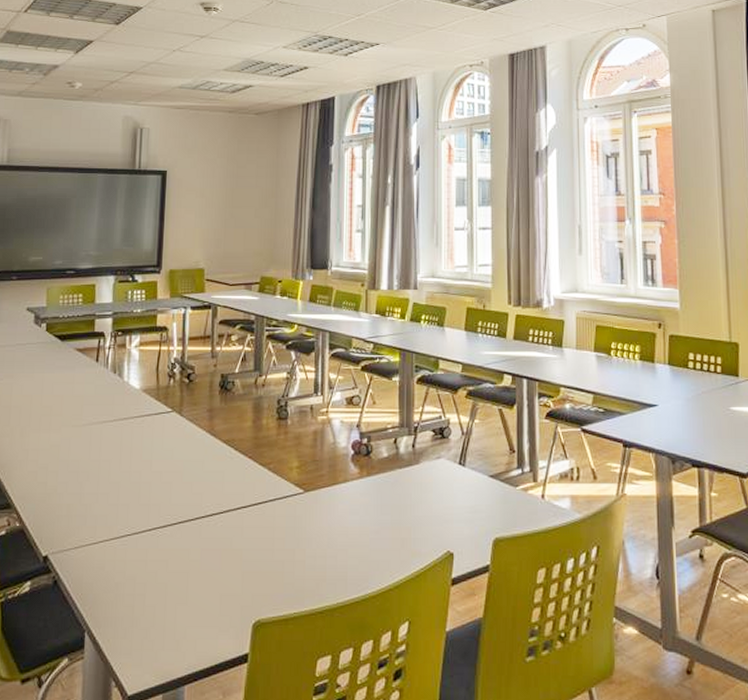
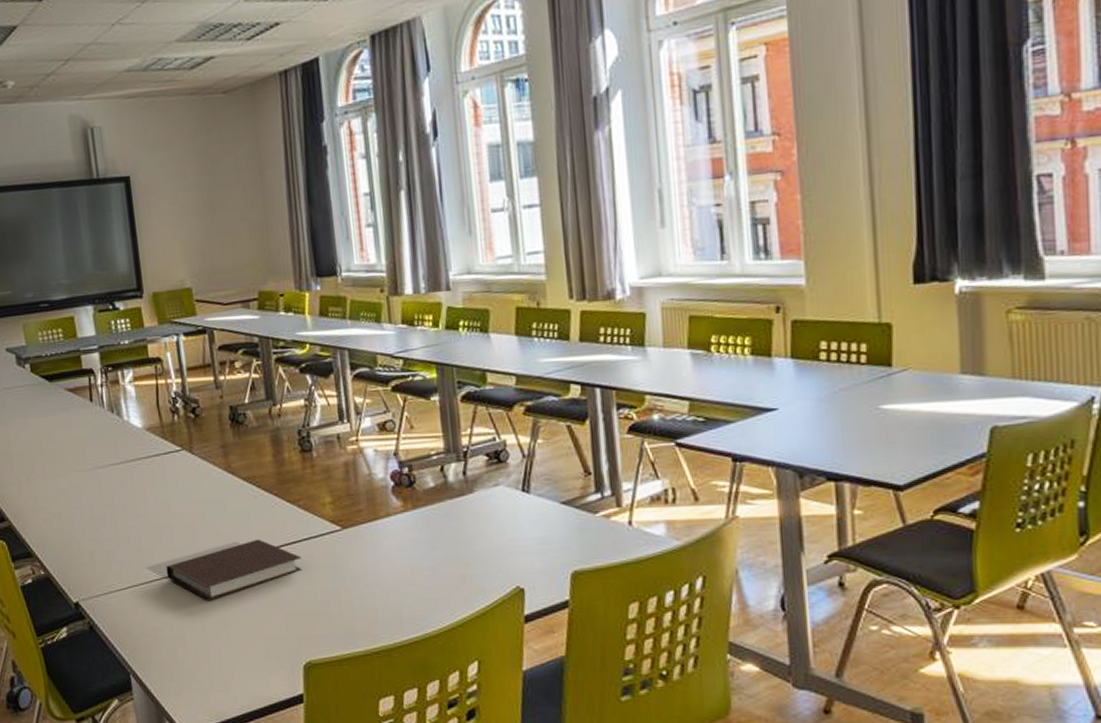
notebook: none [138,498,265,557] -> present [166,539,303,600]

